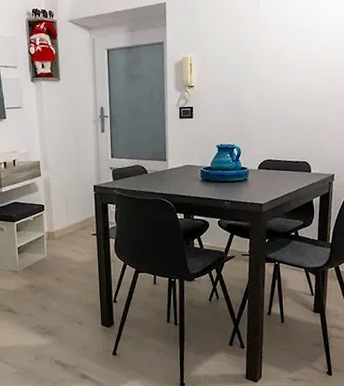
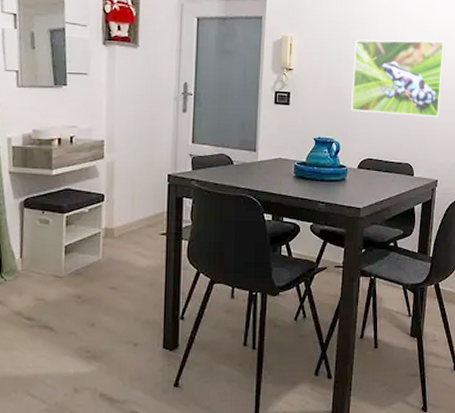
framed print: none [248,45,338,119] -> present [350,39,446,117]

